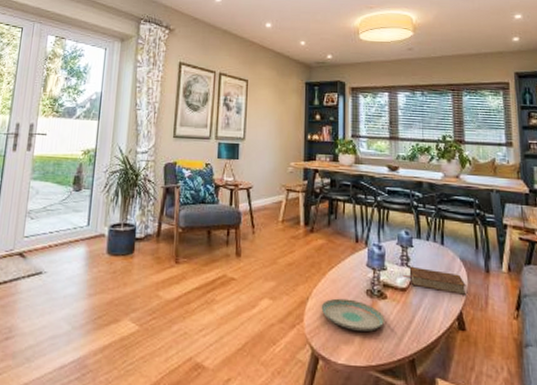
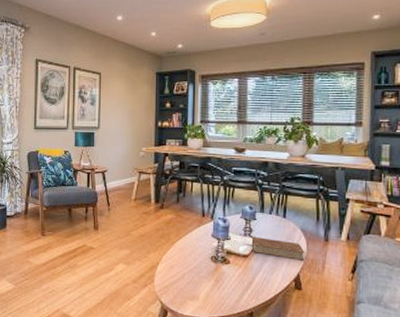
plate: present [321,298,385,332] -> none [170,263,227,290]

